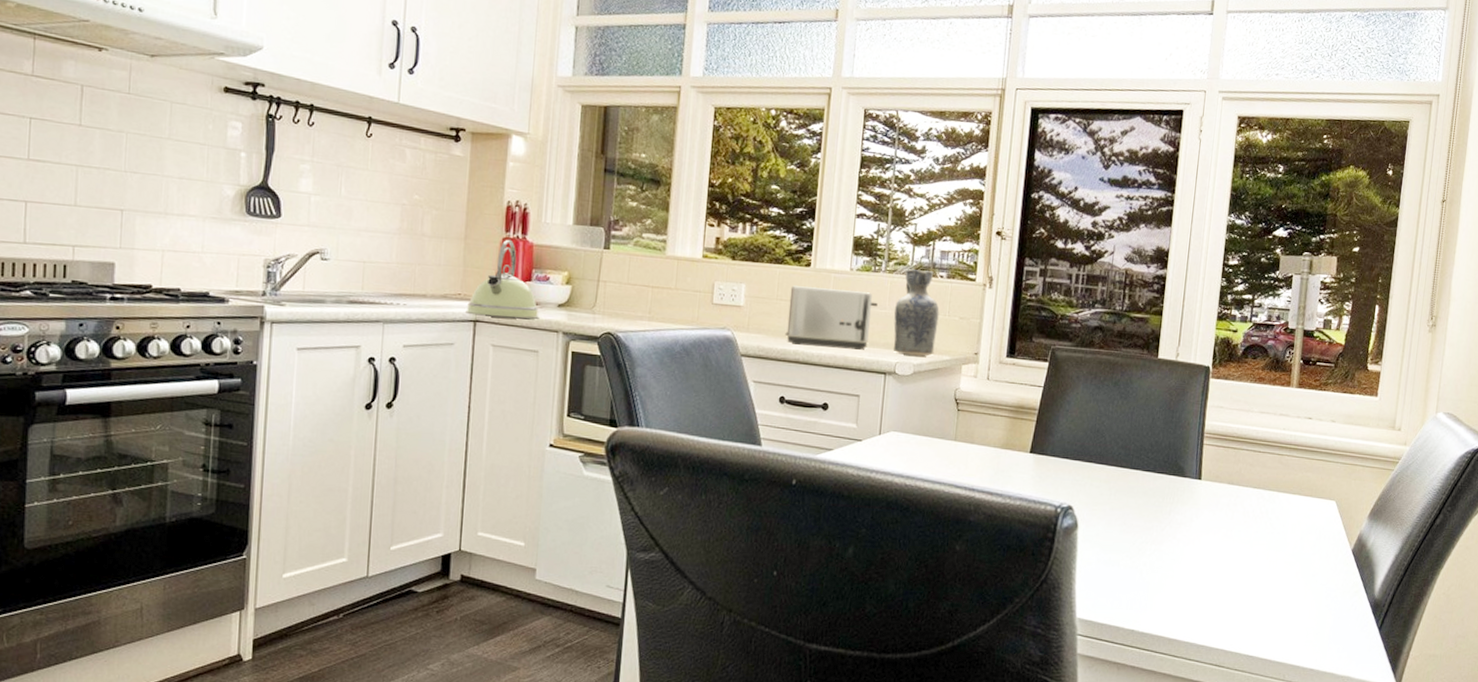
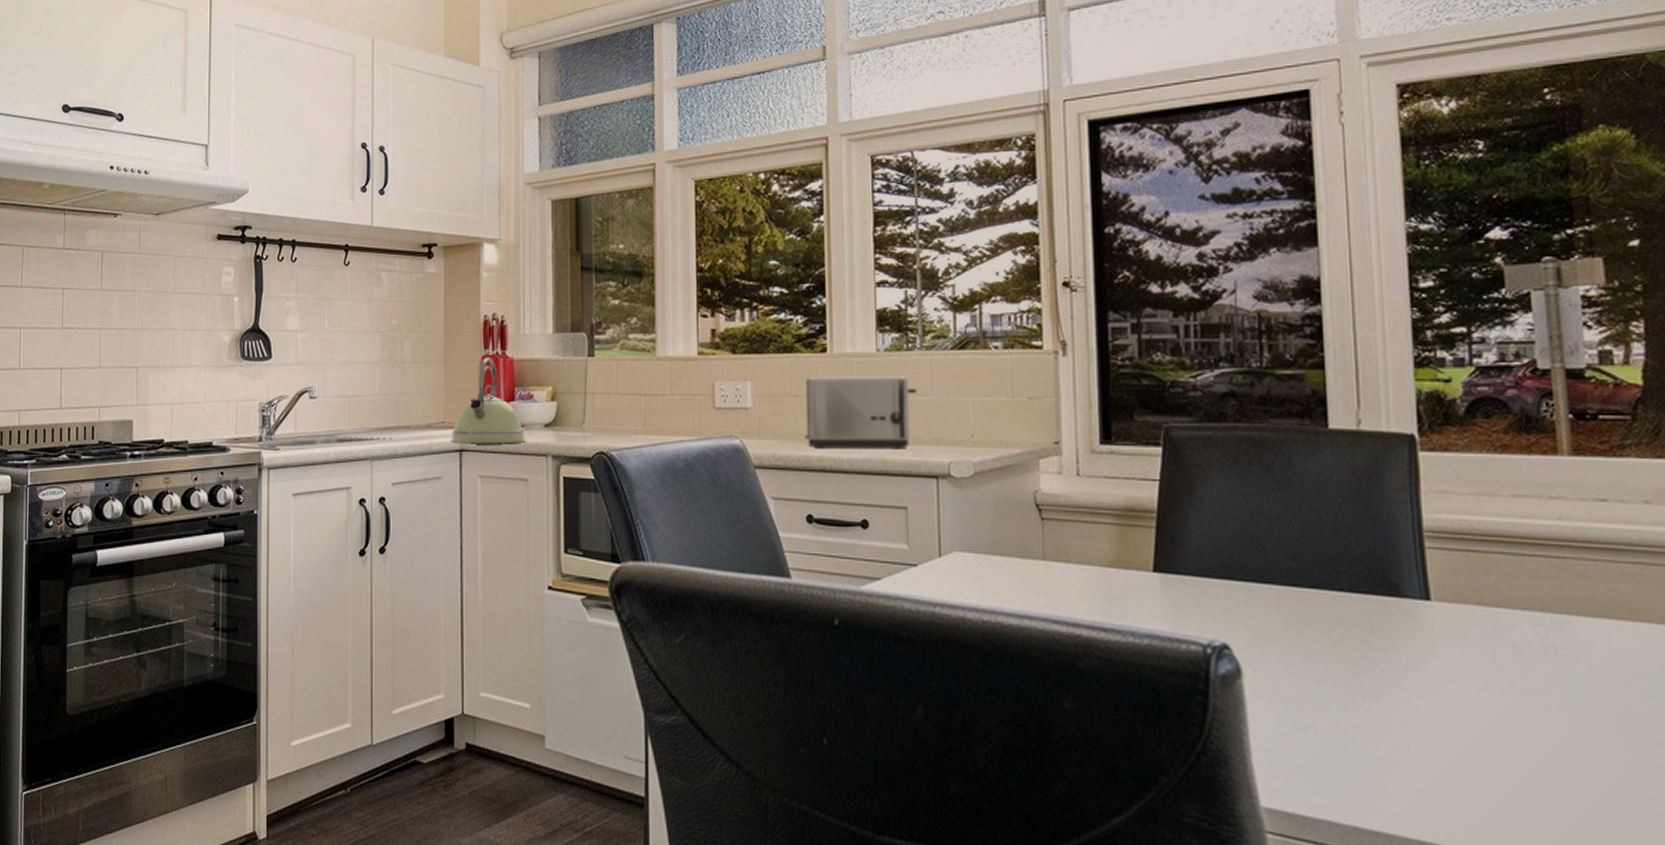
ceramic jug: present [893,269,940,357] -> none [938,342,1000,451]

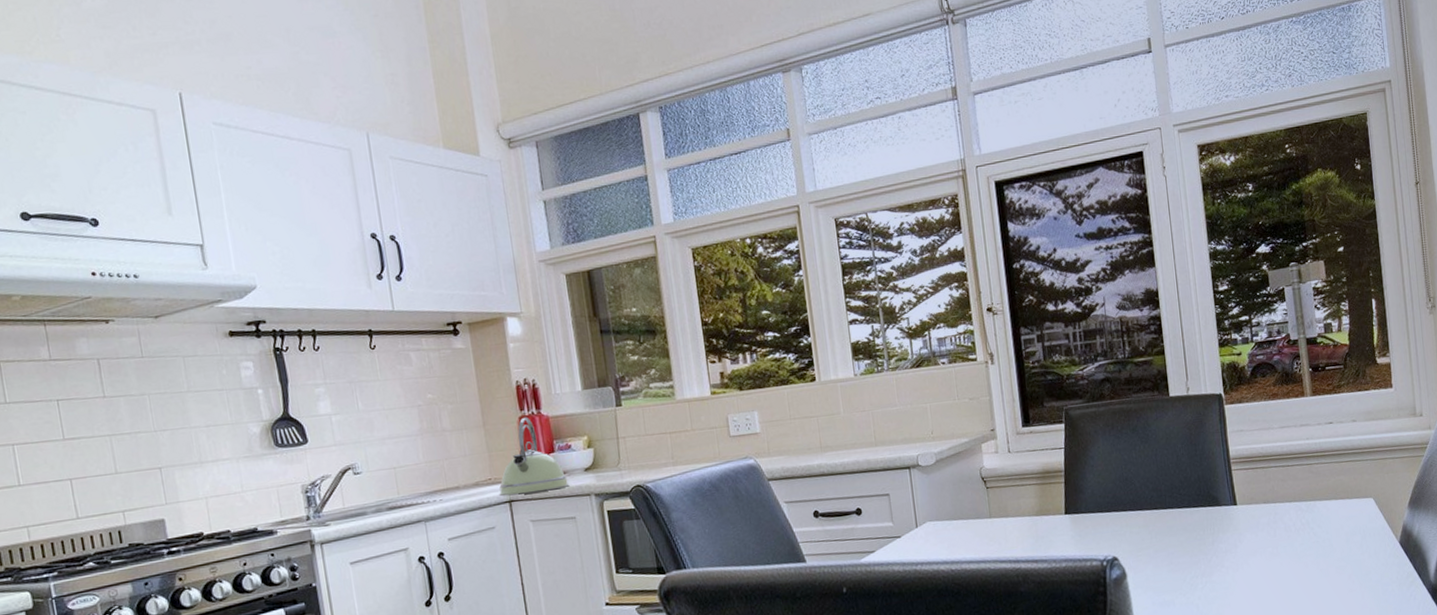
toaster: present [805,377,917,449] -> none [801,393,888,459]

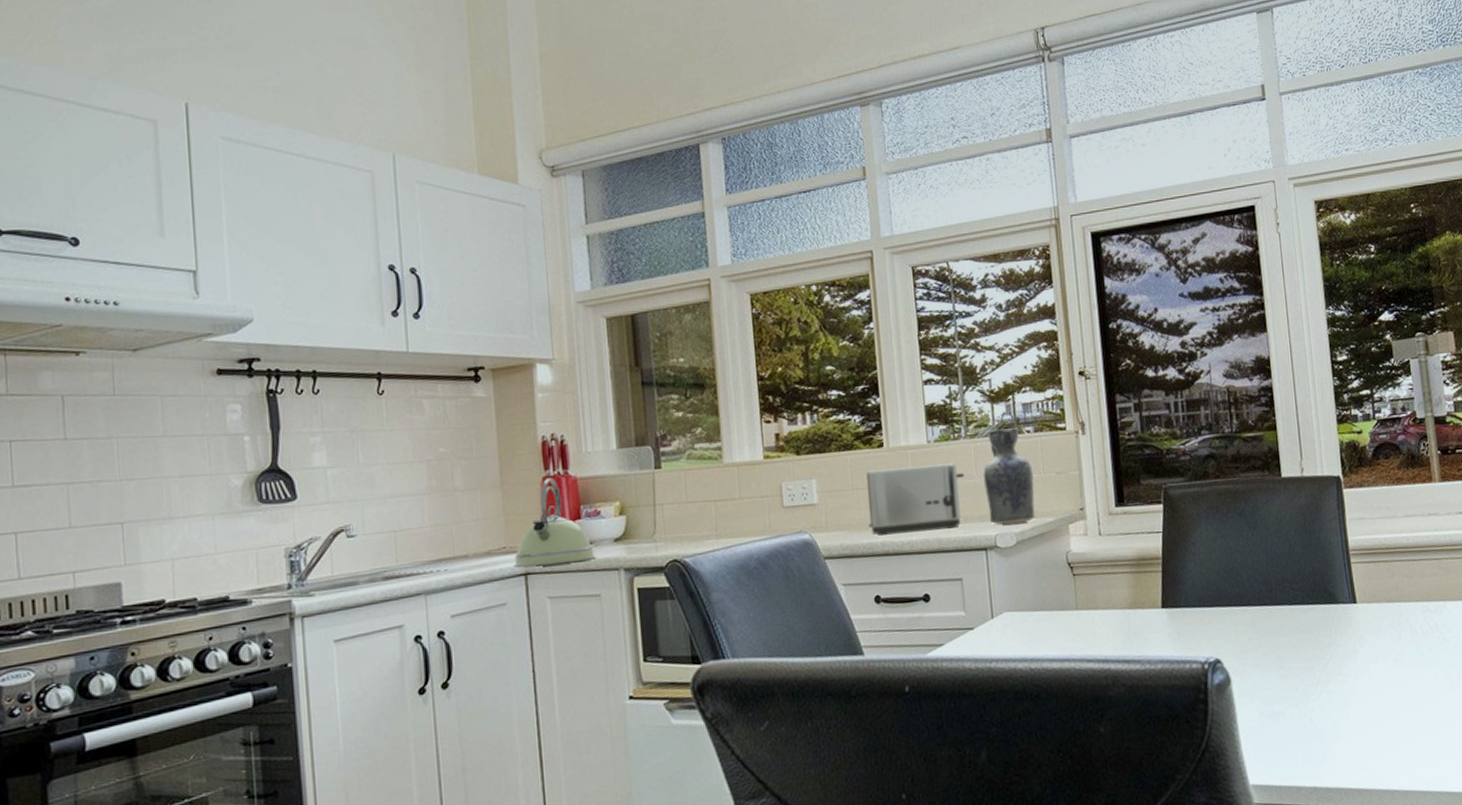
toaster: none [801,393,888,459] -> present [866,463,964,535]
ceramic jug: none [904,360,952,446] -> present [982,428,1036,525]

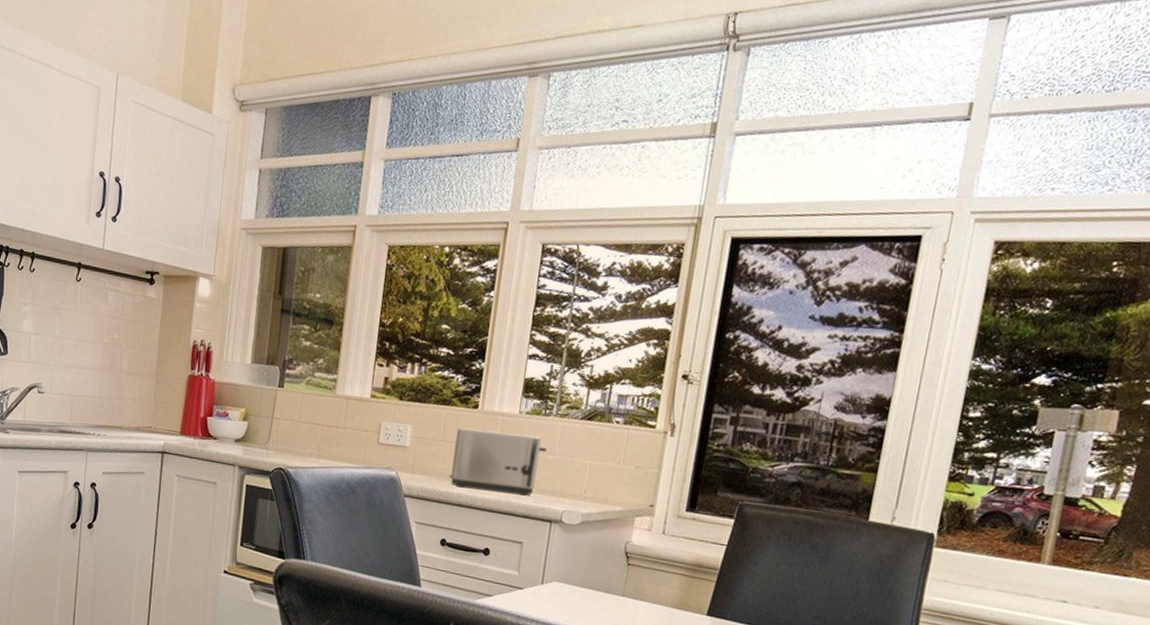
kettle: present [514,477,596,569] -> none [155,376,219,453]
ceramic jug: present [982,428,1036,525] -> none [560,413,614,506]

